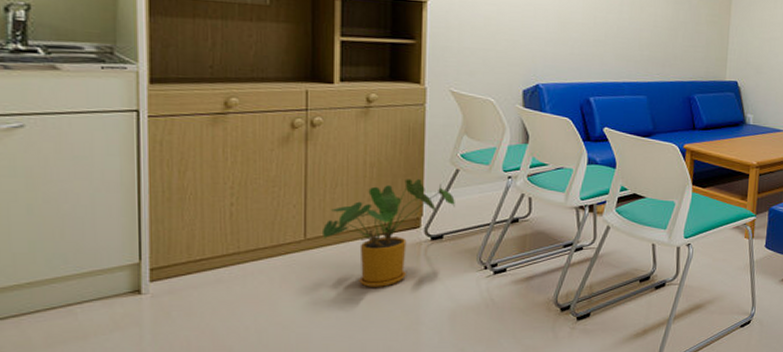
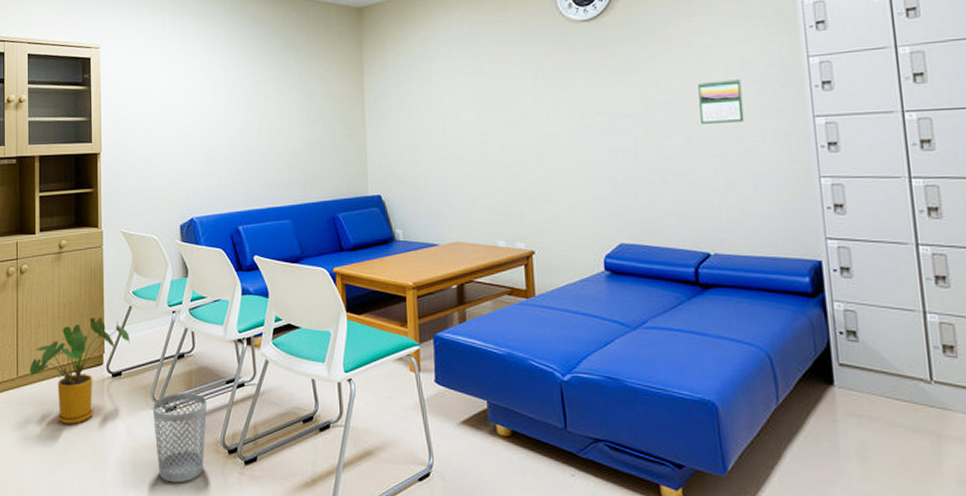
wastebasket: none [478,255,542,340] -> present [152,392,208,483]

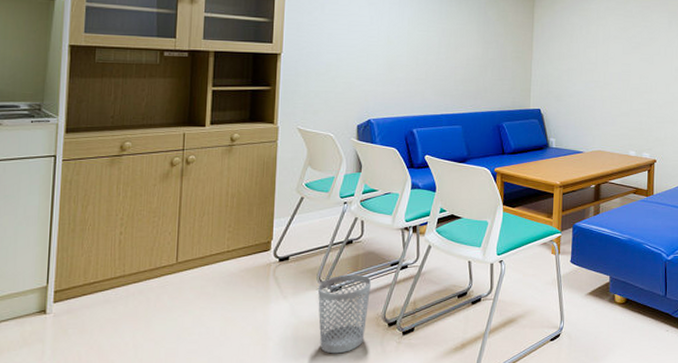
house plant: present [29,317,130,424] -> none [190,207,300,305]

